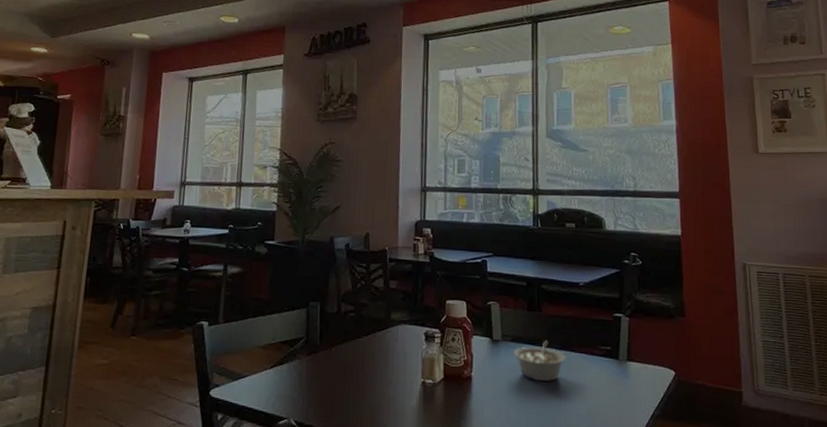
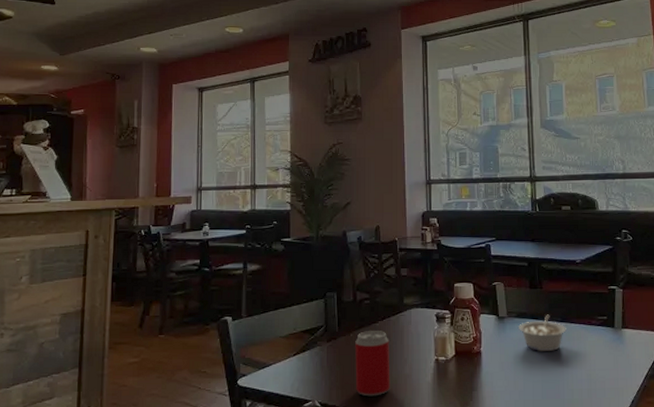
beverage can: none [335,346,374,418] -> present [355,331,390,397]

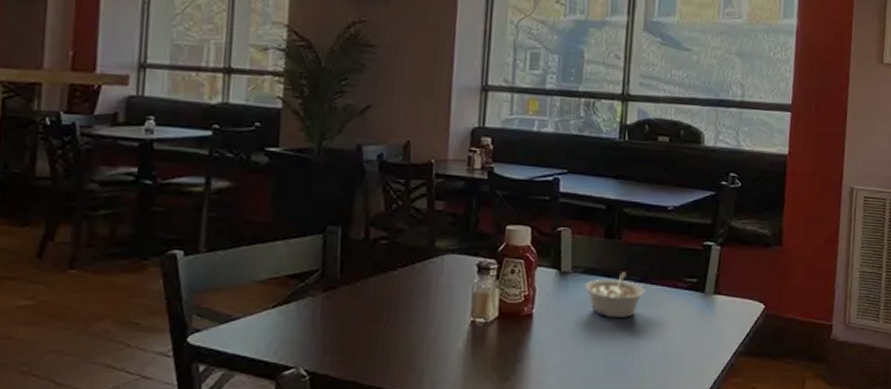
beverage can: present [355,331,390,397] -> none [359,280,411,365]

